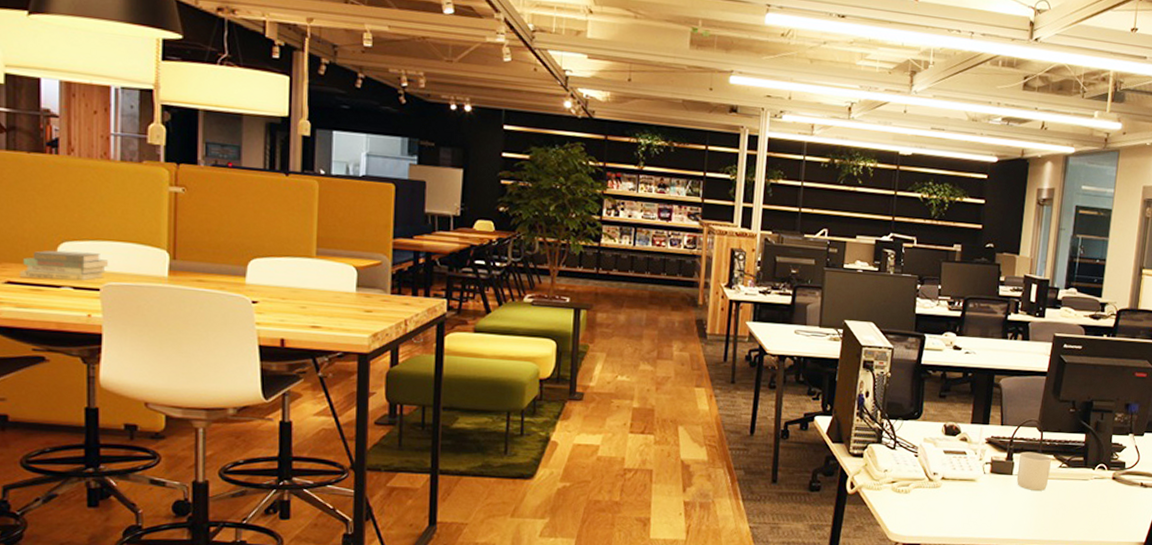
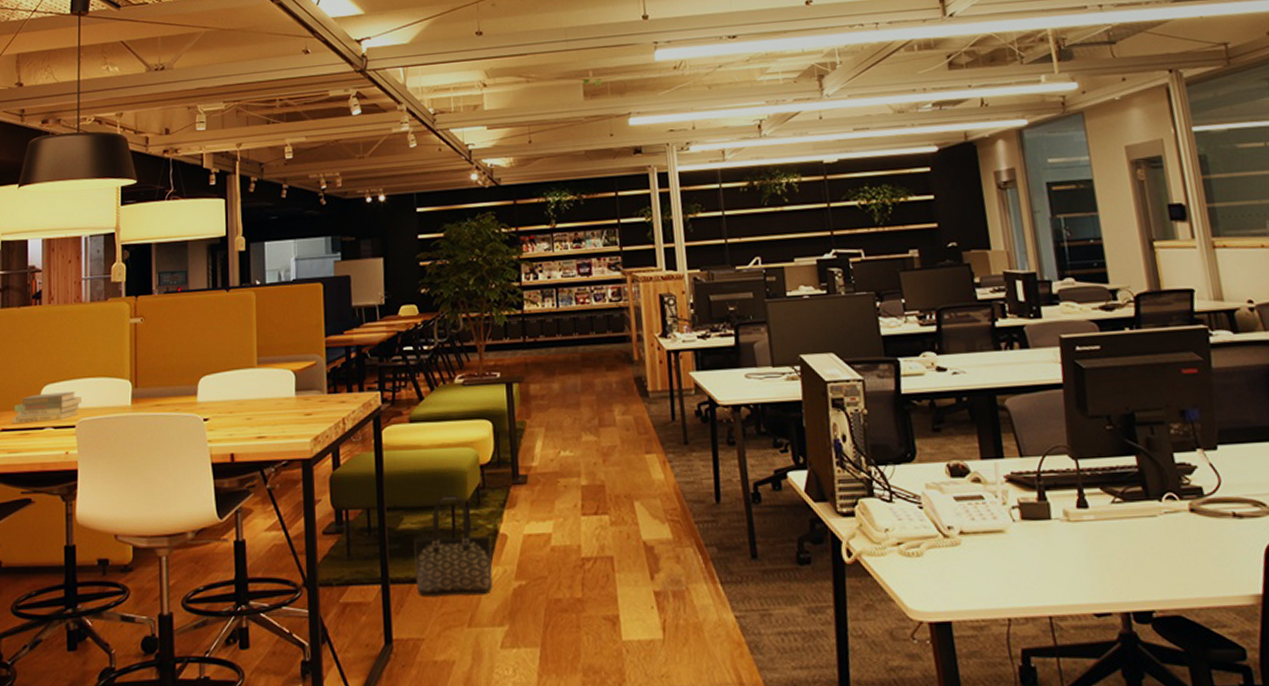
tote bag: none [464,402,542,490] -> present [414,495,493,596]
mug: present [1016,451,1051,491] -> none [1053,486,1102,537]

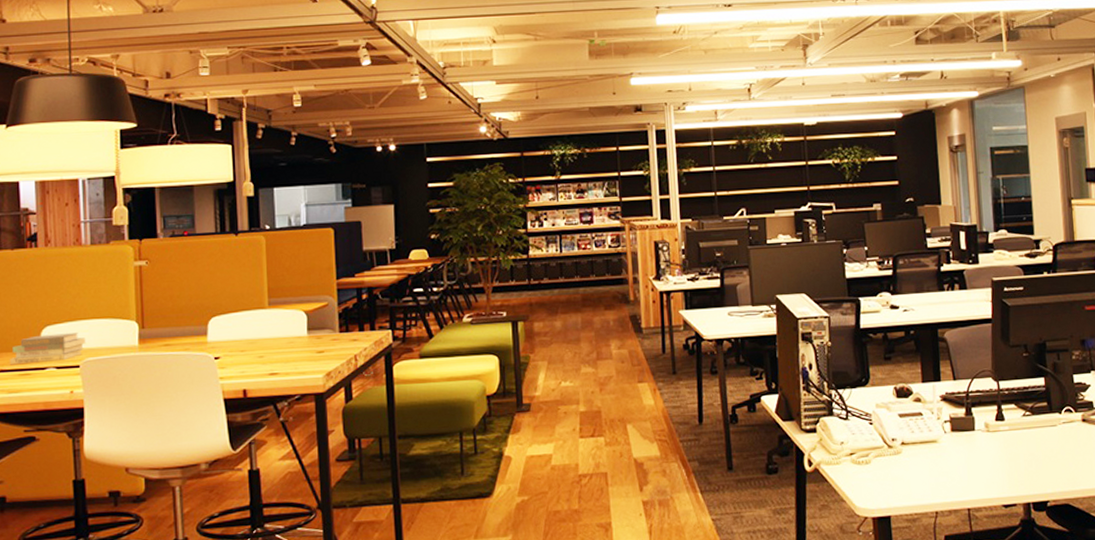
tote bag: present [414,495,493,596] -> none [424,423,498,513]

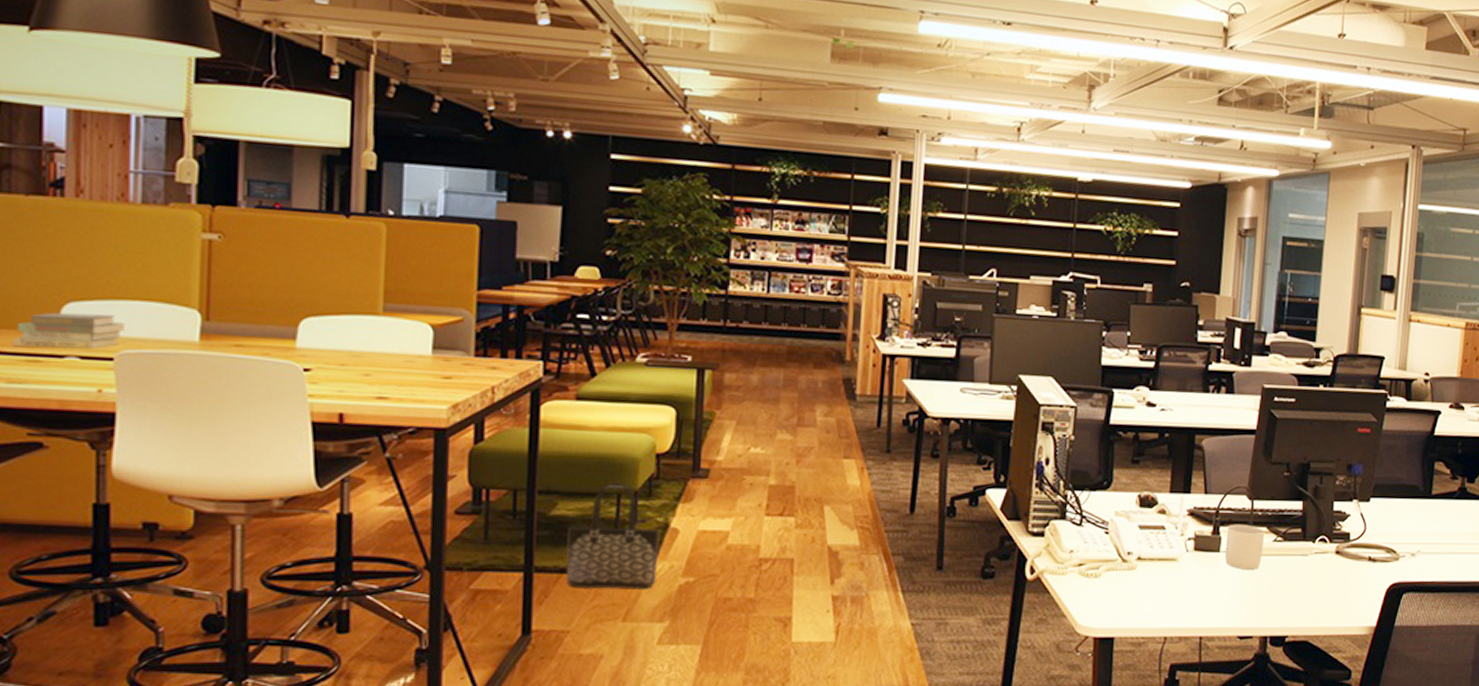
tote bag: none [424,423,498,513] -> present [565,482,660,588]
mug: none [978,403,1014,444] -> present [1224,524,1264,570]

